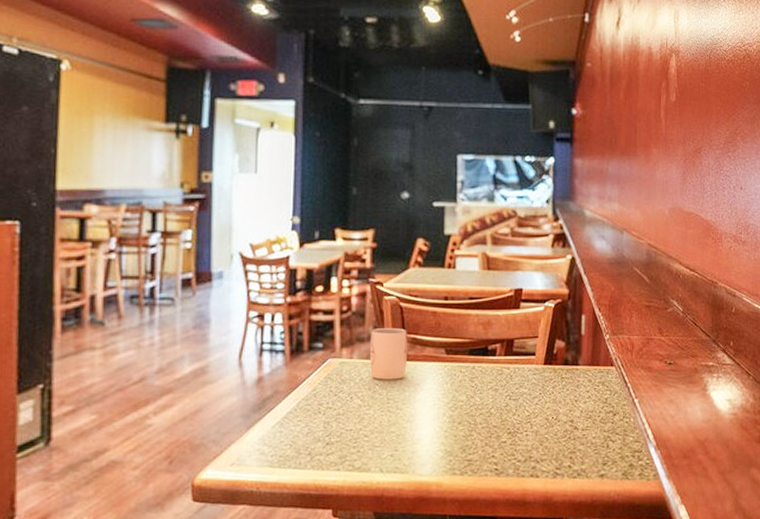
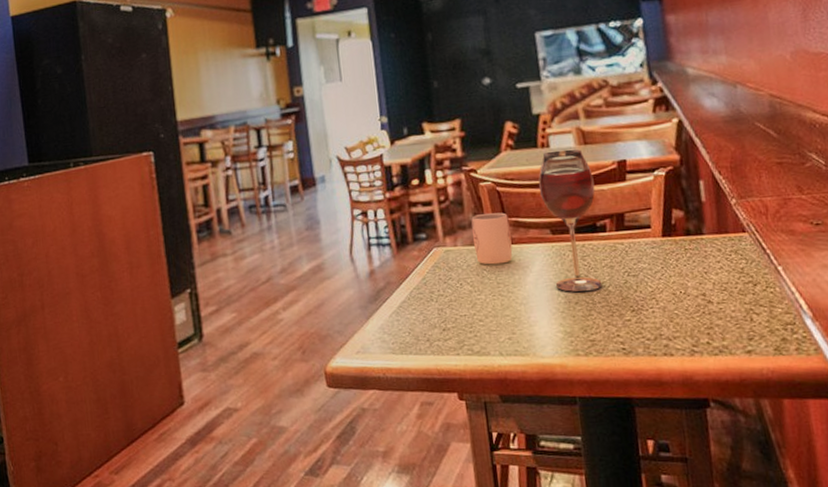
wineglass: none [441,272,491,413] -> present [538,149,603,292]

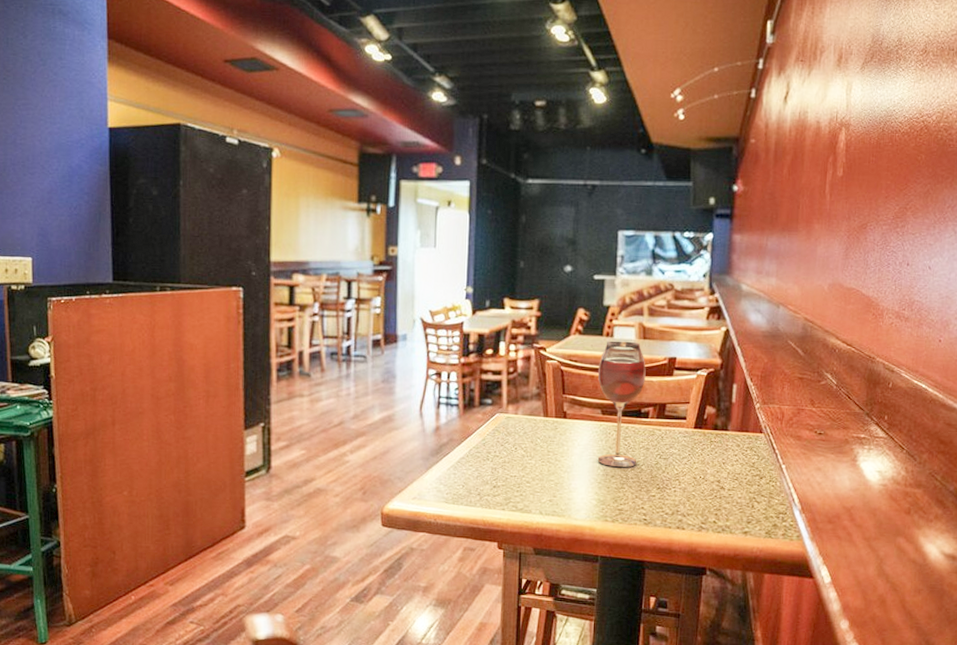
mug: present [471,212,513,265] -> none [532,388,567,435]

